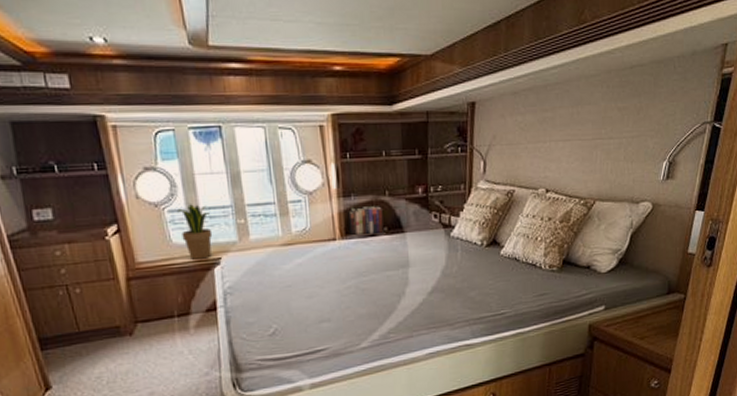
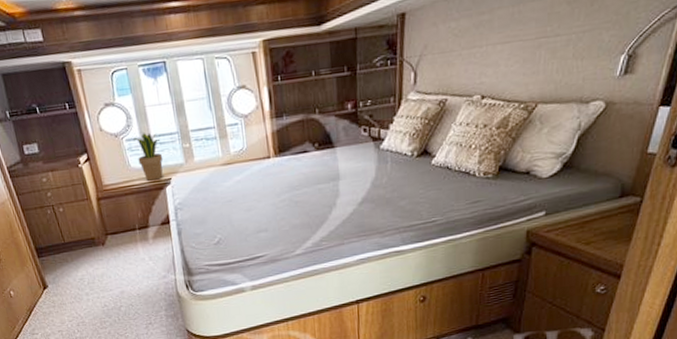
books: present [348,206,384,235] -> none [281,124,315,152]

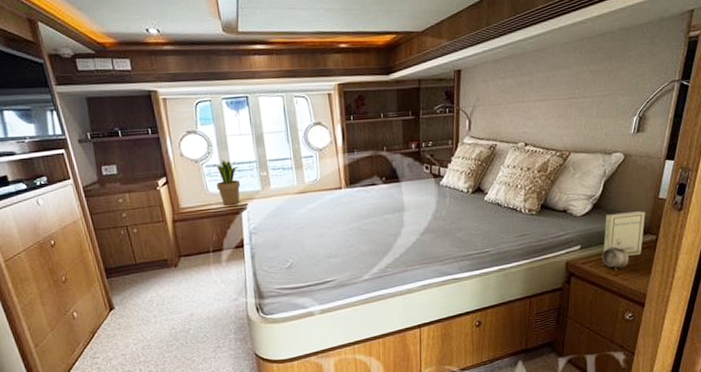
alarm clock: none [570,202,604,240] -> present [601,238,629,271]
book: none [573,168,628,223] -> present [603,210,645,257]

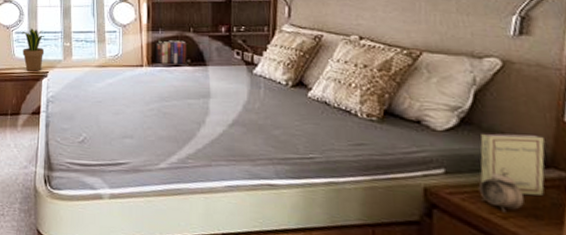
books: none [352,160,382,184] -> present [156,40,187,64]

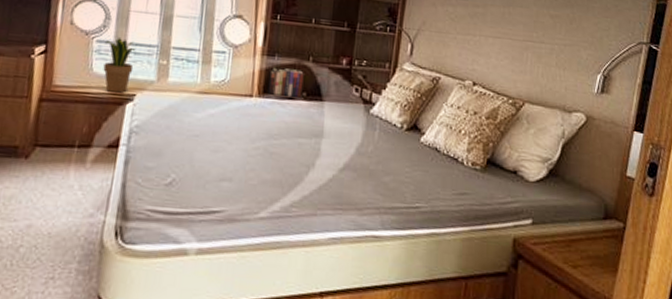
alarm clock: present [478,168,524,213] -> none [557,219,590,262]
book: present [480,133,545,196] -> none [560,185,610,246]

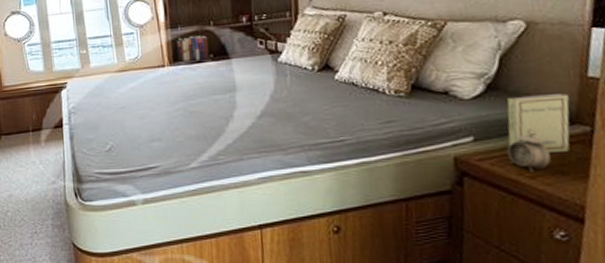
potted plant: present [103,38,135,93] -> none [33,39,61,84]
alarm clock: none [557,219,590,262] -> present [506,129,551,172]
book: none [560,185,610,246] -> present [507,92,570,154]

